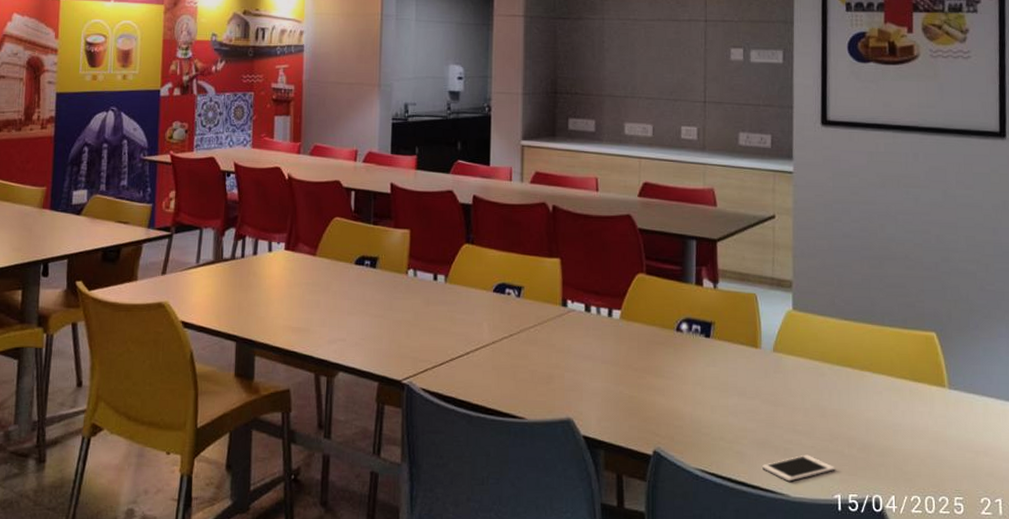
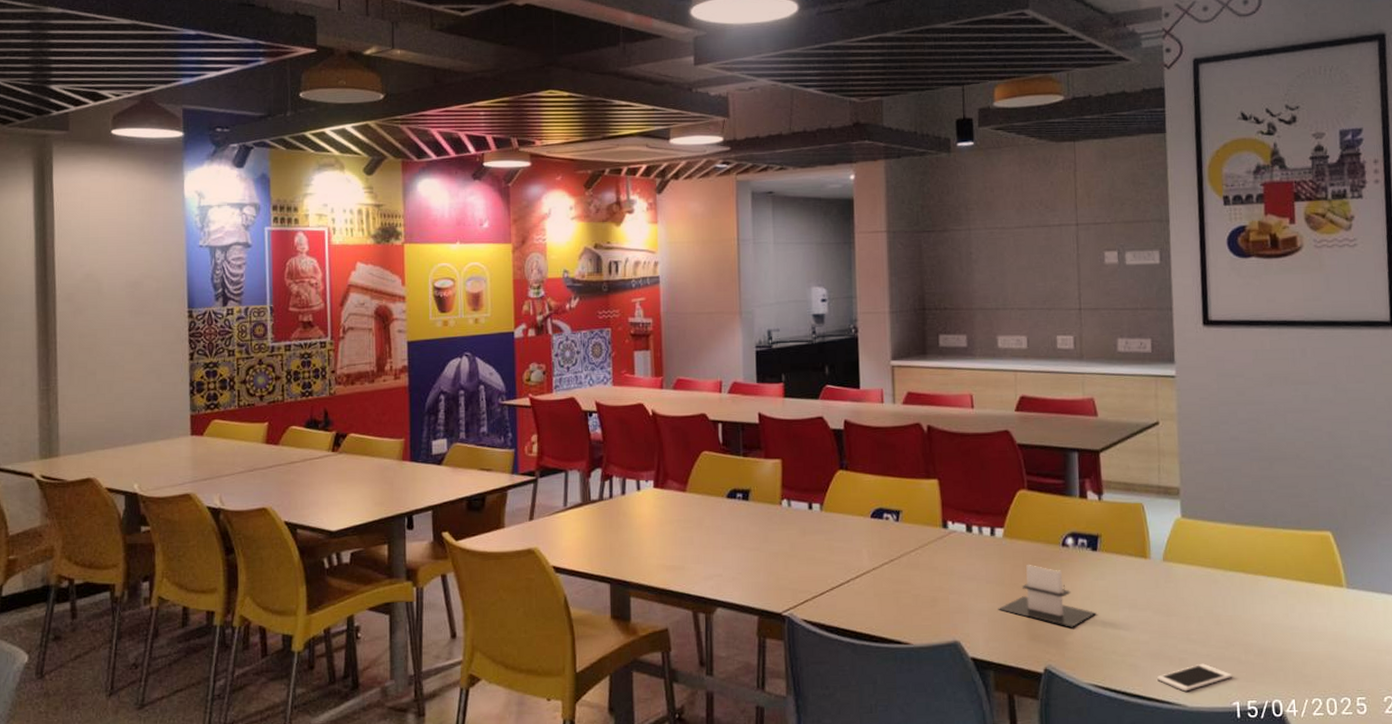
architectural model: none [611,347,707,411] -> present [998,565,1097,627]

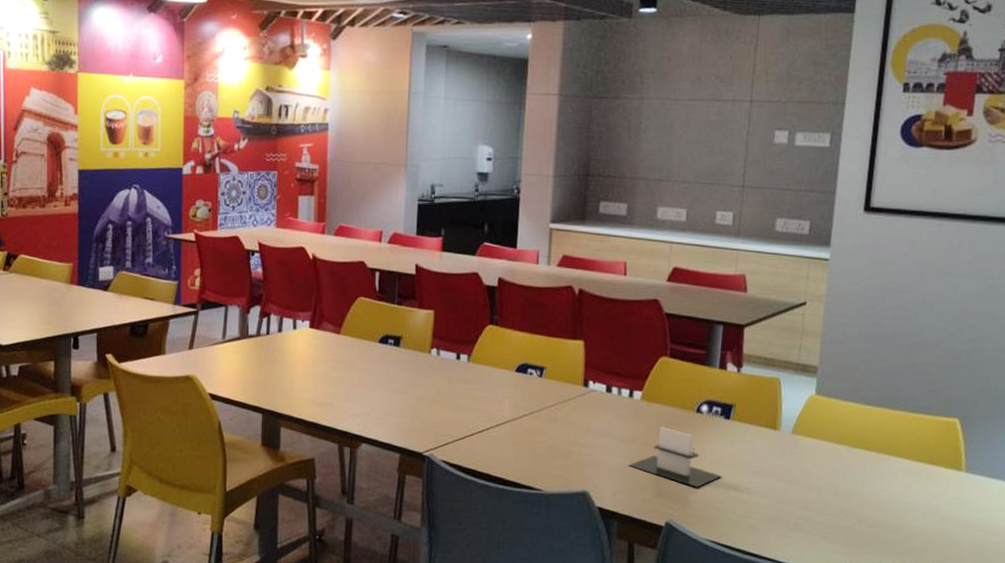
cell phone: present [1157,663,1233,692] -> none [771,529,844,554]

